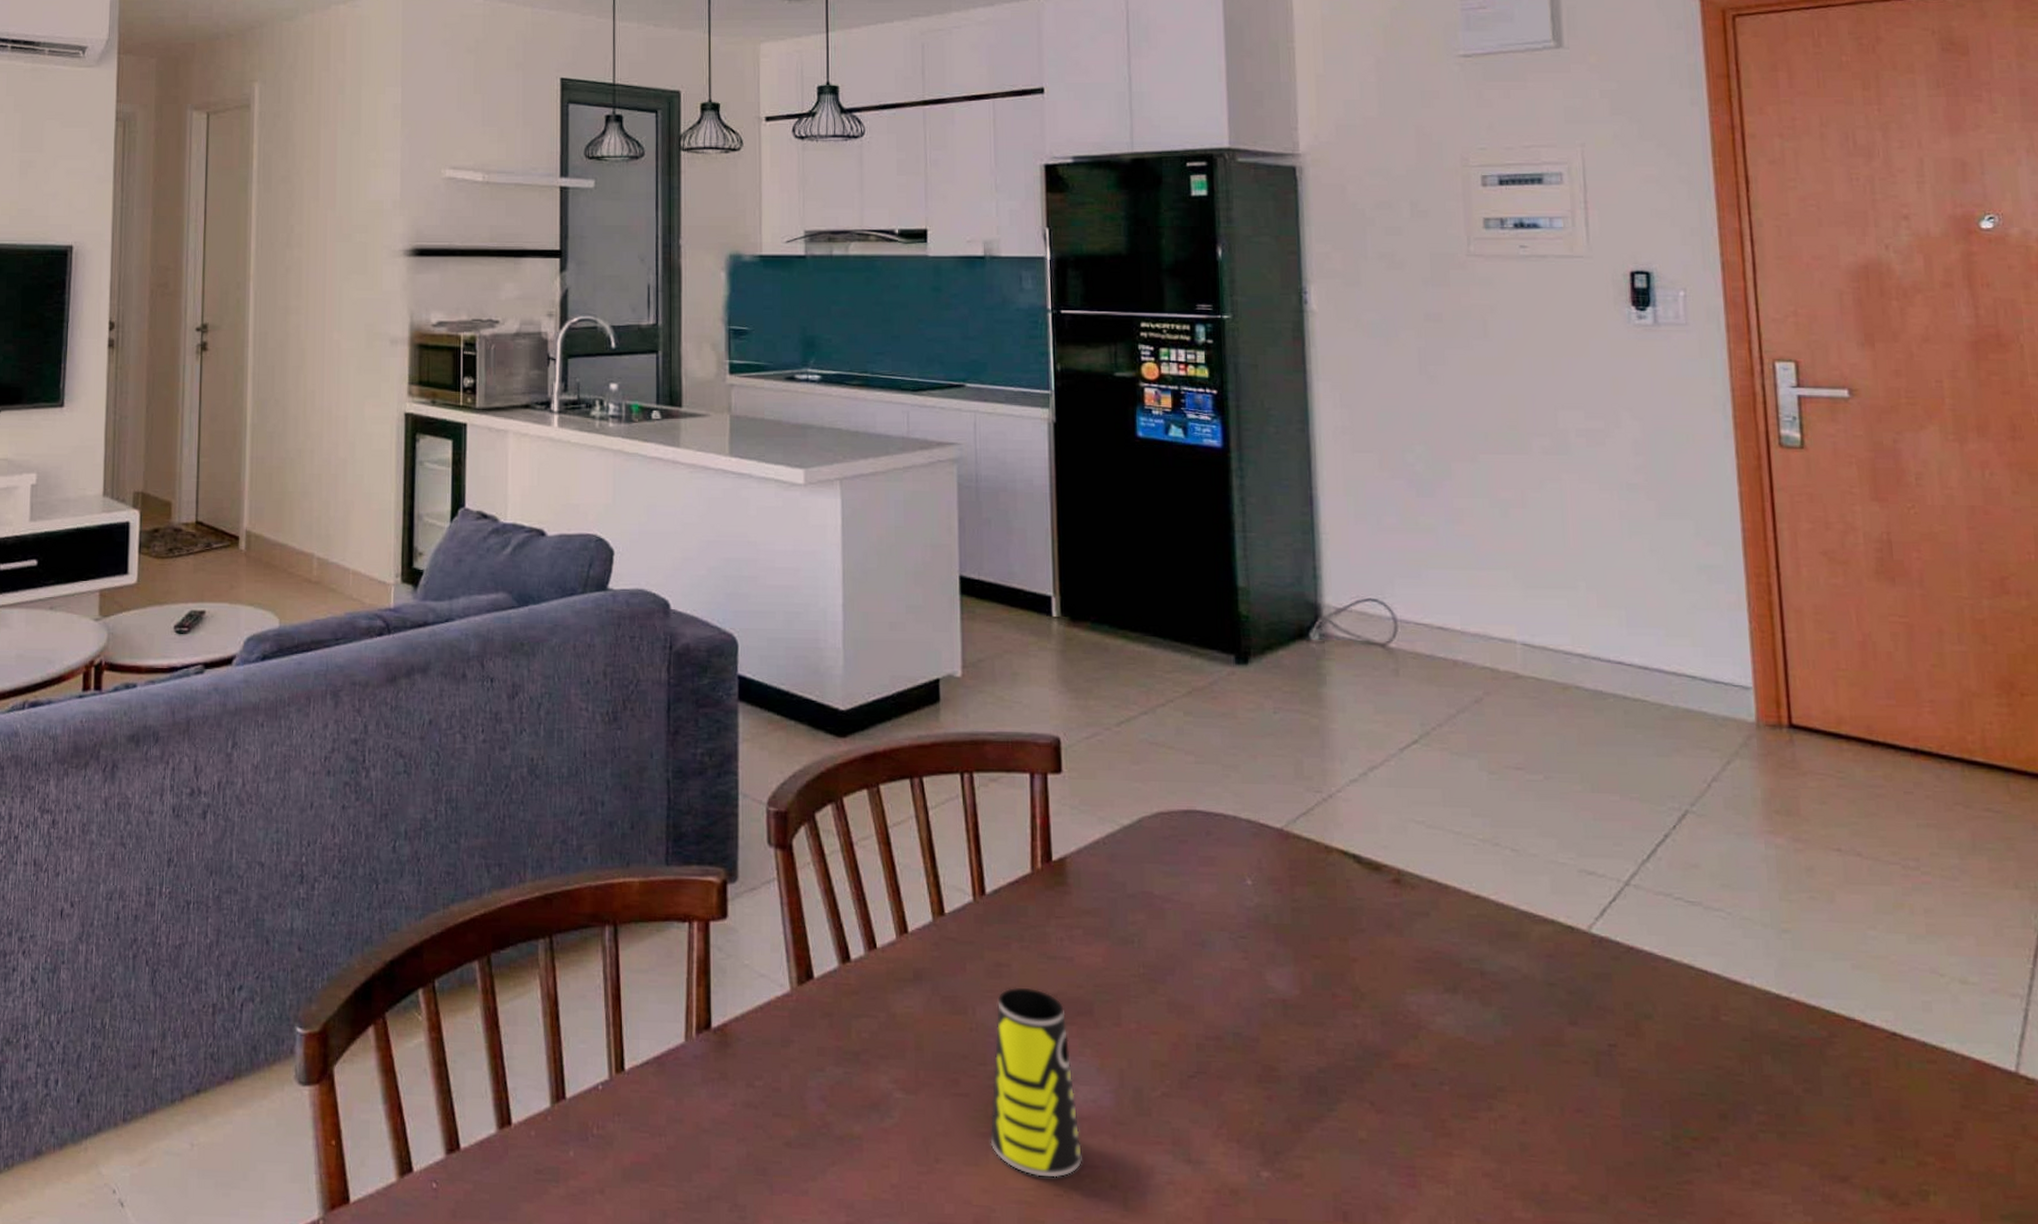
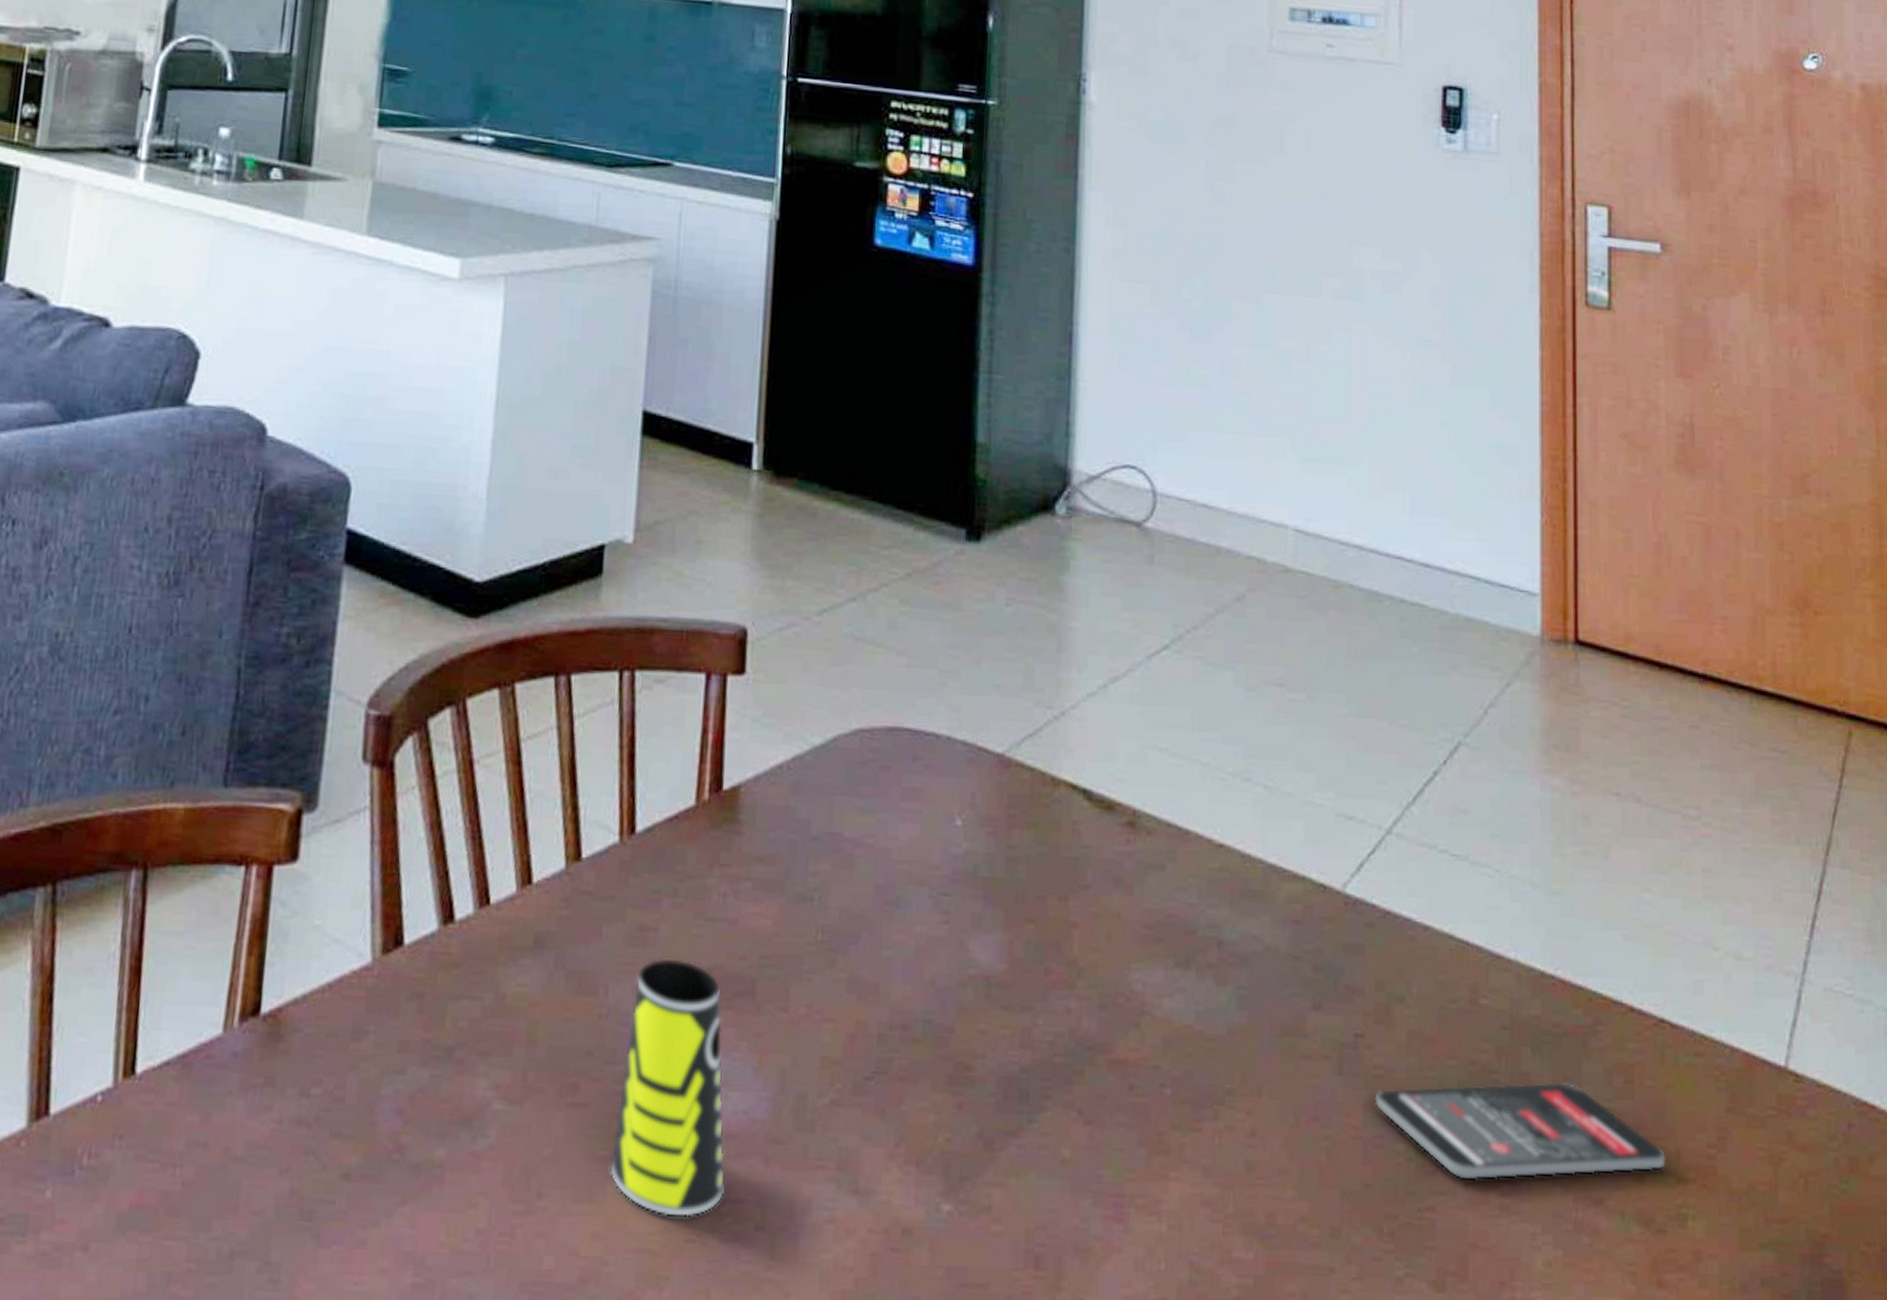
smartphone: none [1632,1083,1905,1160] -> present [1376,1082,1666,1180]

